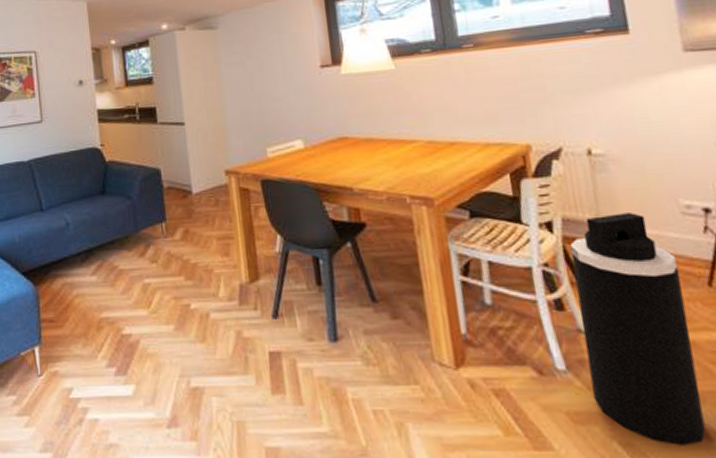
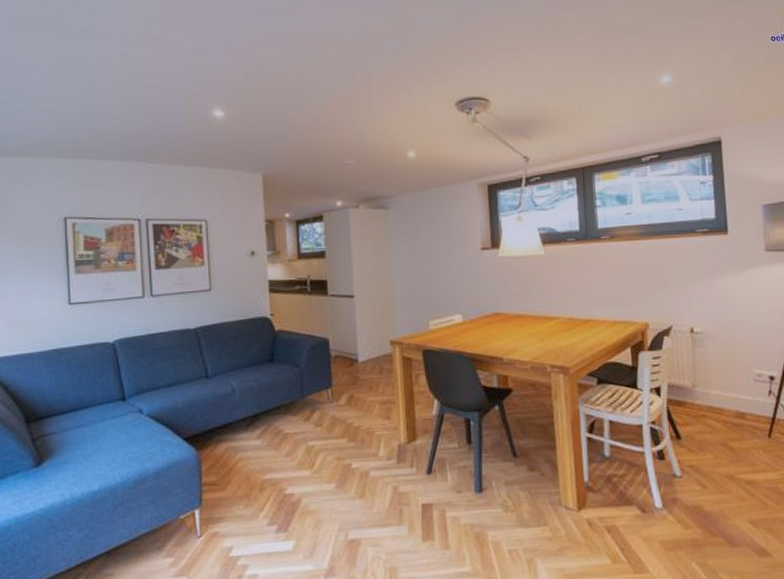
trash can: present [569,213,706,446] -> none [672,380,758,562]

